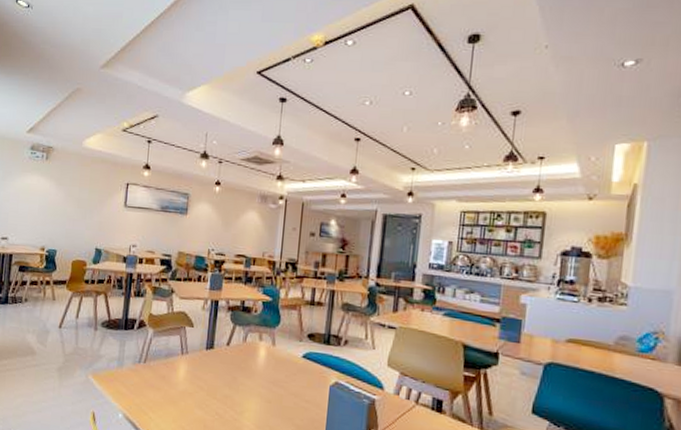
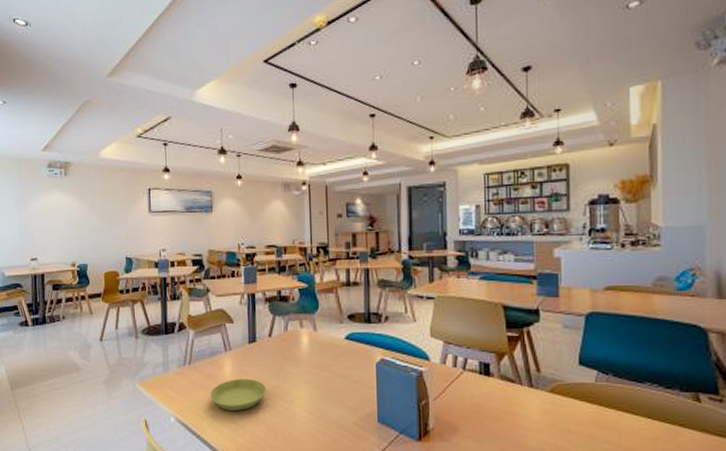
saucer: none [161,383,218,415] -> present [210,378,267,410]

